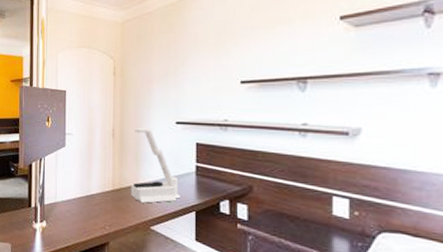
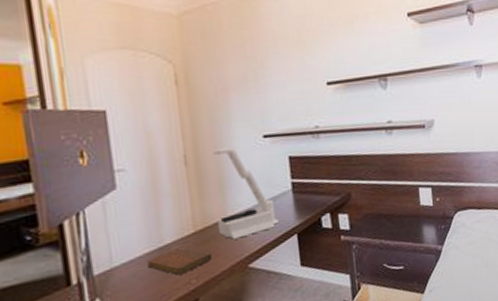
notebook: none [78,199,123,220] -> present [147,248,212,275]

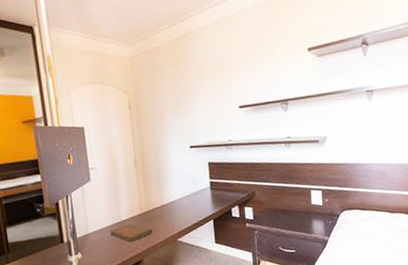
desk lamp: present [212,146,280,240] -> none [153,154,201,220]

